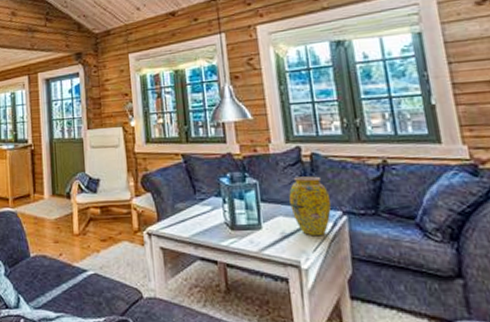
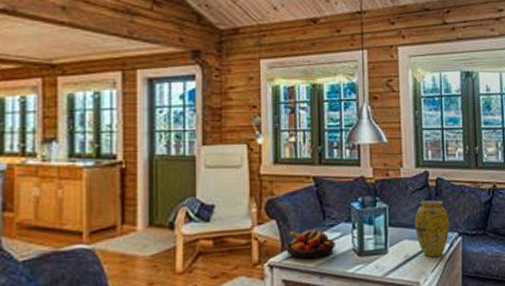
fruit bowl: none [160,202,207,229] -> present [284,229,335,259]

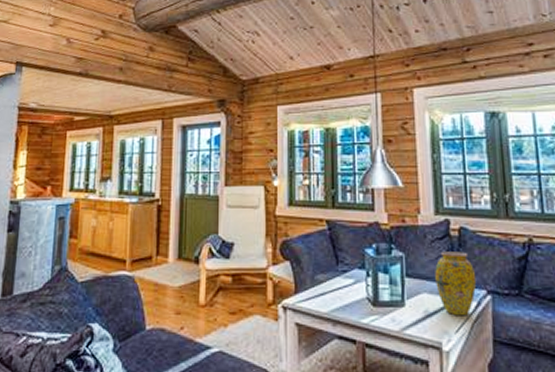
fruit bowl: present [284,229,335,259] -> none [298,273,349,304]

